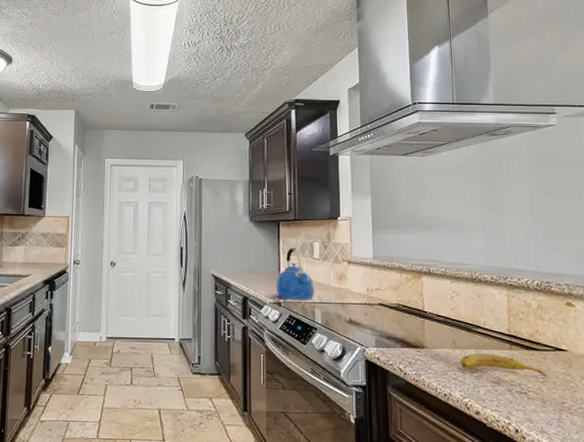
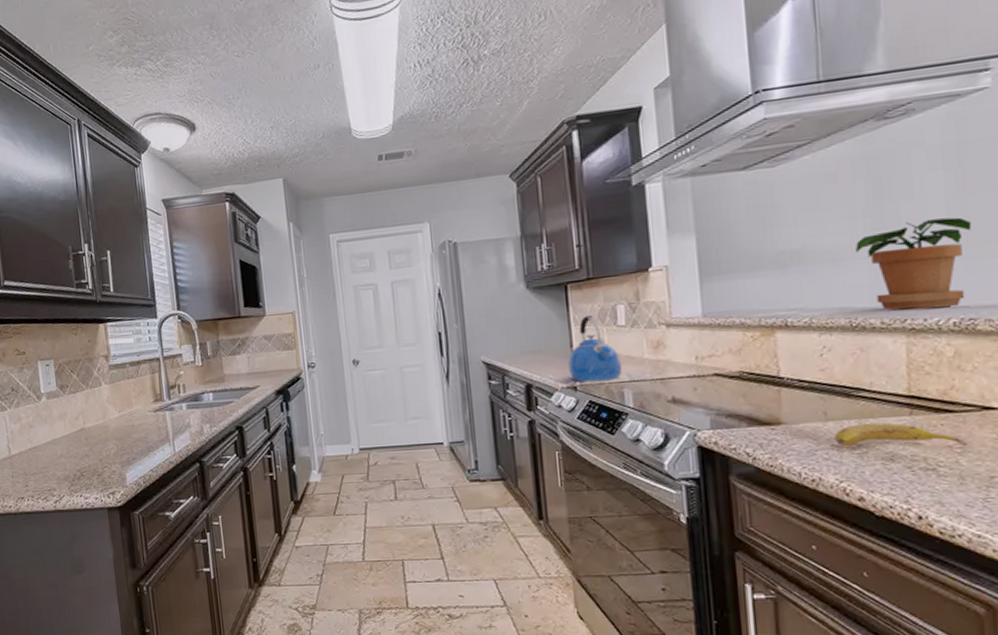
potted plant: none [475,208,547,272] -> present [856,217,972,310]

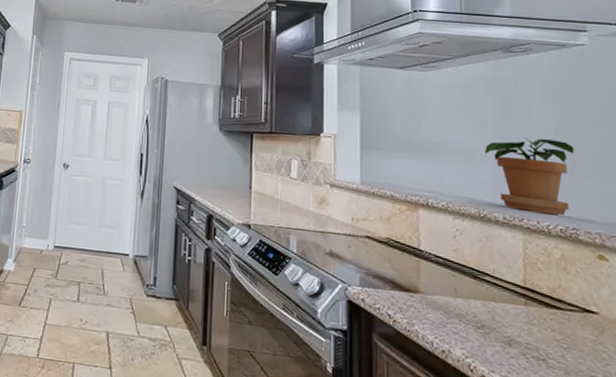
kettle: present [568,316,623,382] -> none [246,164,291,226]
fruit: present [834,422,968,447] -> none [462,305,572,344]

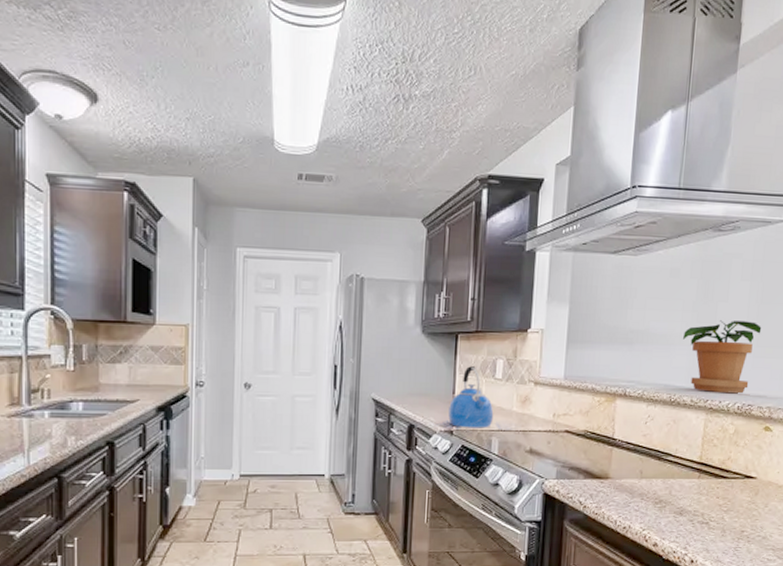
kettle: none [246,164,291,226] -> present [448,366,494,428]

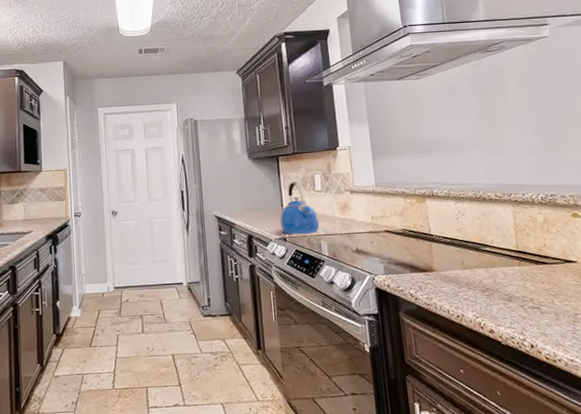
potted plant: present [683,320,762,394] -> none [475,122,547,187]

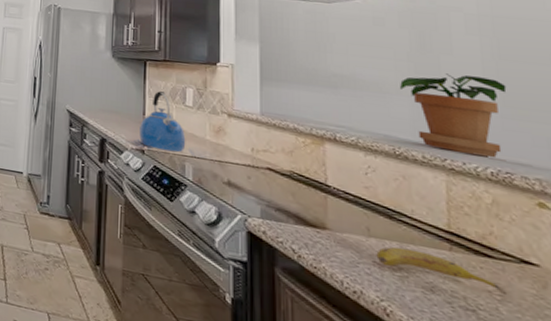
fruit: none [470,271,559,291] -> present [376,247,508,296]
potted plant: none [475,122,547,187] -> present [400,73,507,158]

